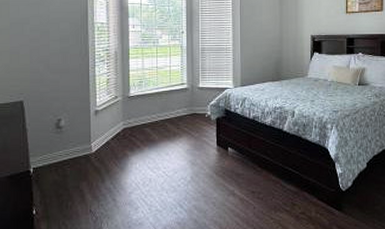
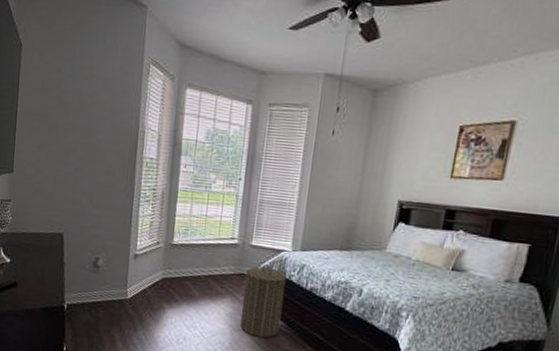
laundry hamper: none [197,102,232,167] -> present [239,264,287,338]

